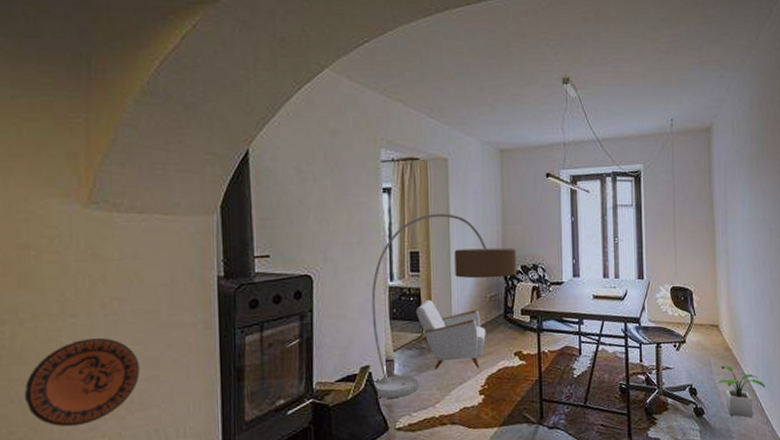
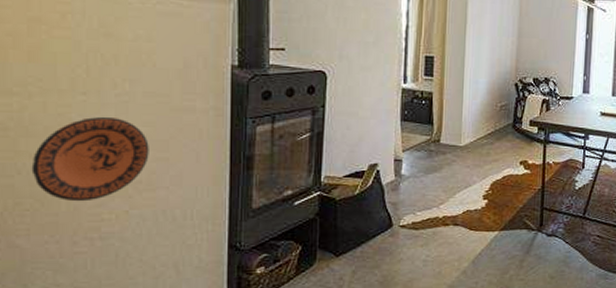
floor lamp: present [371,214,518,399] -> none [383,20,530,196]
armchair: present [415,300,486,369] -> none [426,105,494,173]

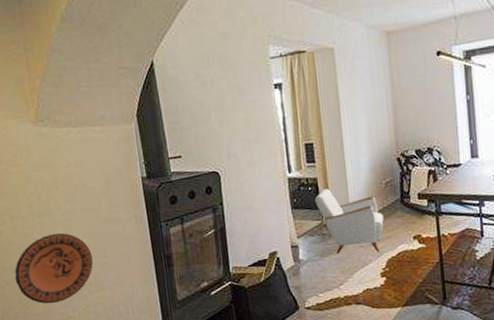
armchair: none [426,105,494,173] -> present [314,189,384,254]

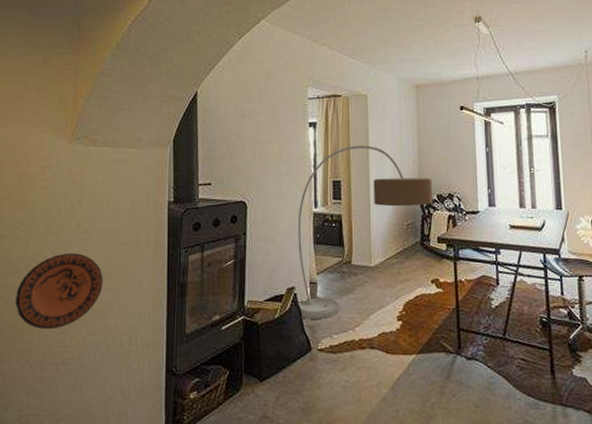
floor lamp: none [272,103,412,281] -> present [298,145,434,319]
armchair: present [314,189,384,254] -> none [337,226,404,293]

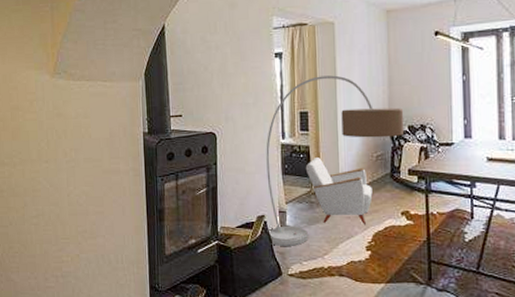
decorative plate: present [14,253,103,330] -> none [17,180,91,247]
armchair: none [337,226,404,293] -> present [305,158,373,224]

